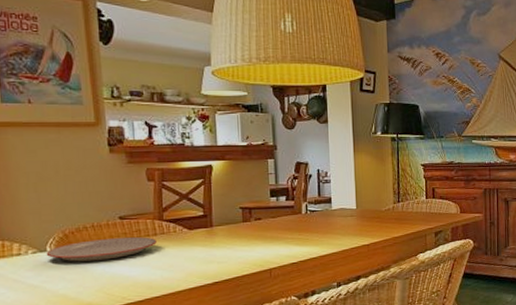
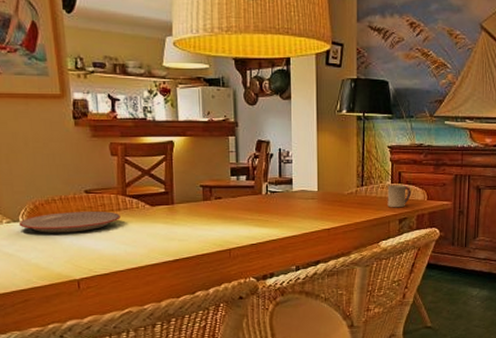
cup: none [422,200,445,222] -> present [387,185,411,208]

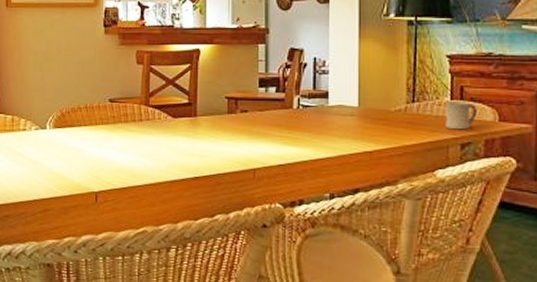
plate: present [18,210,121,233] -> none [46,120,142,142]

